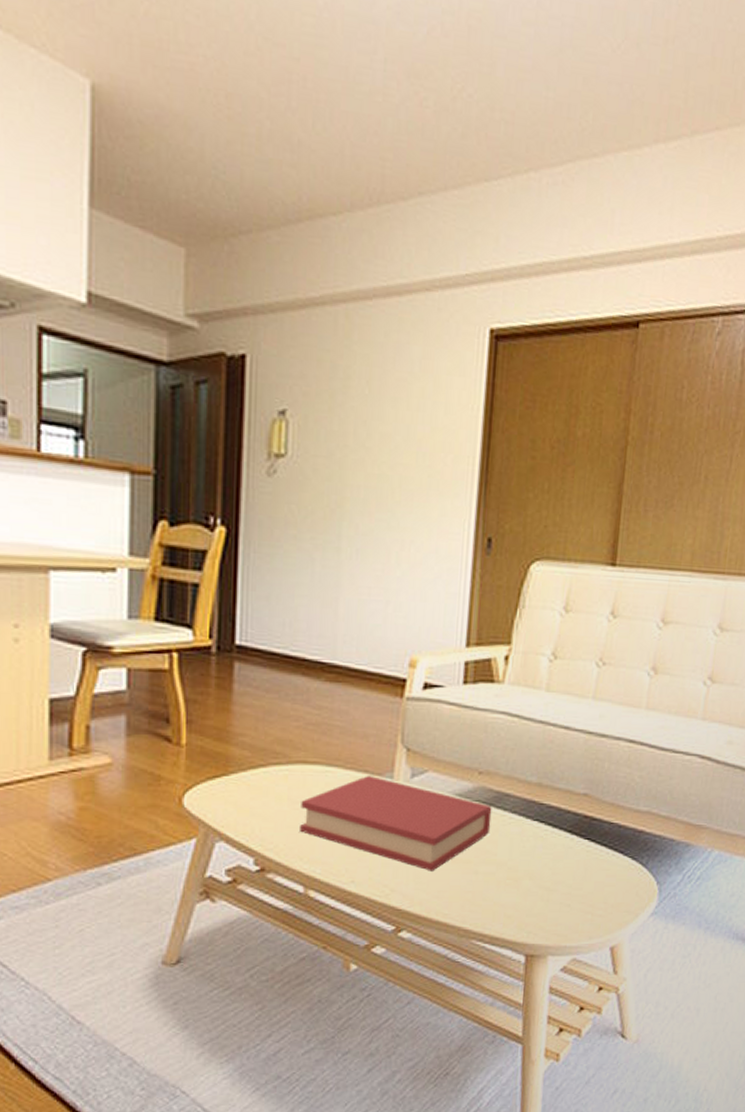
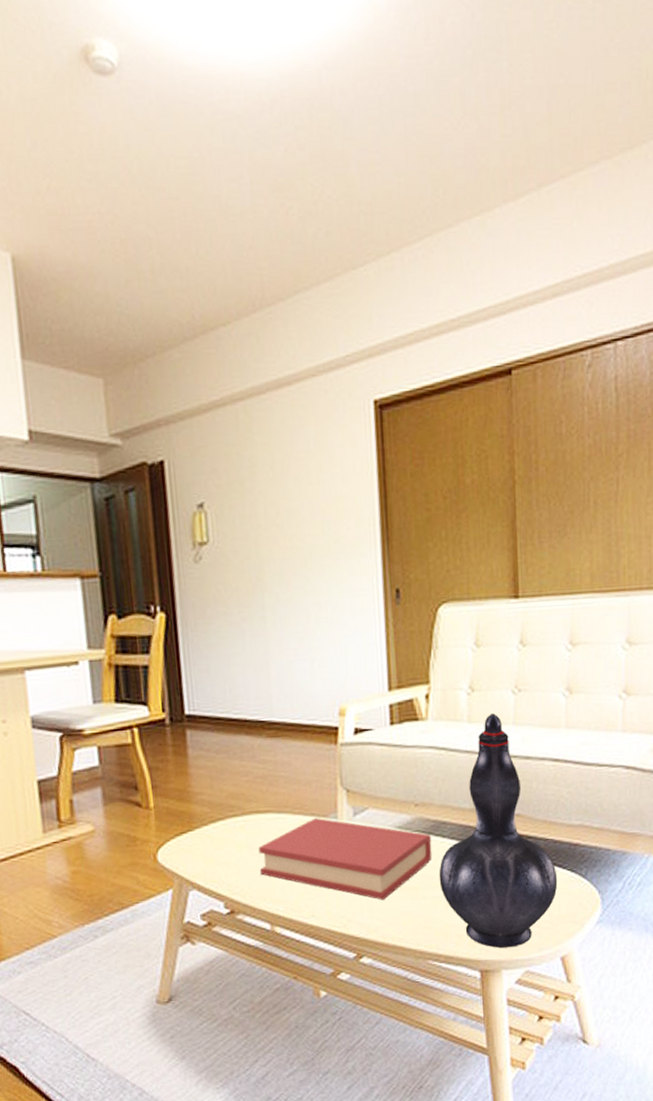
decorative vase: none [494,685,618,933] -> present [439,713,558,949]

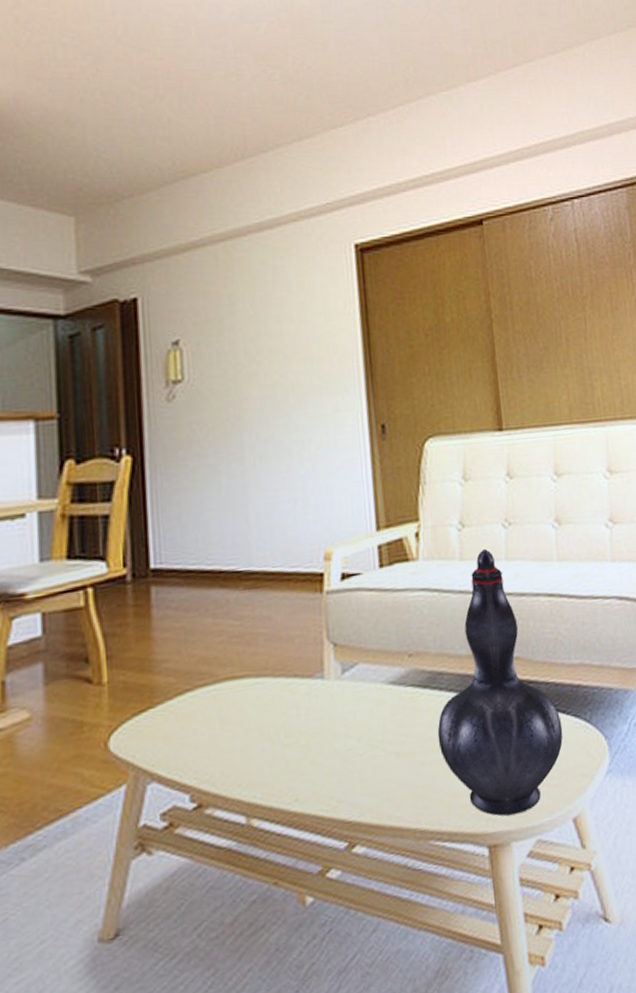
hardback book: present [258,817,432,900] -> none [233,679,430,772]

